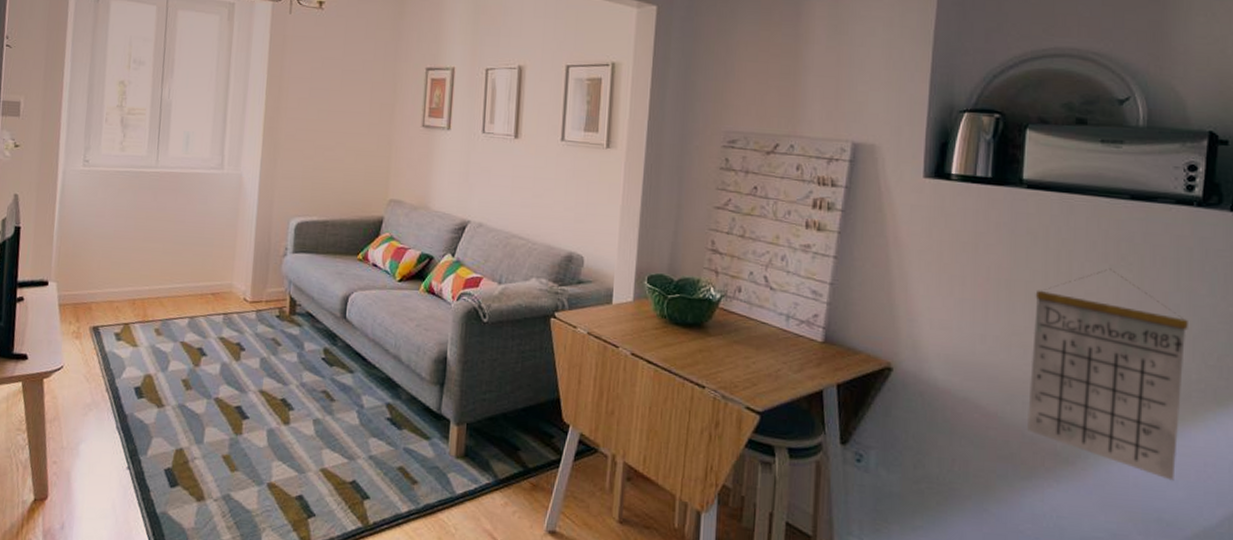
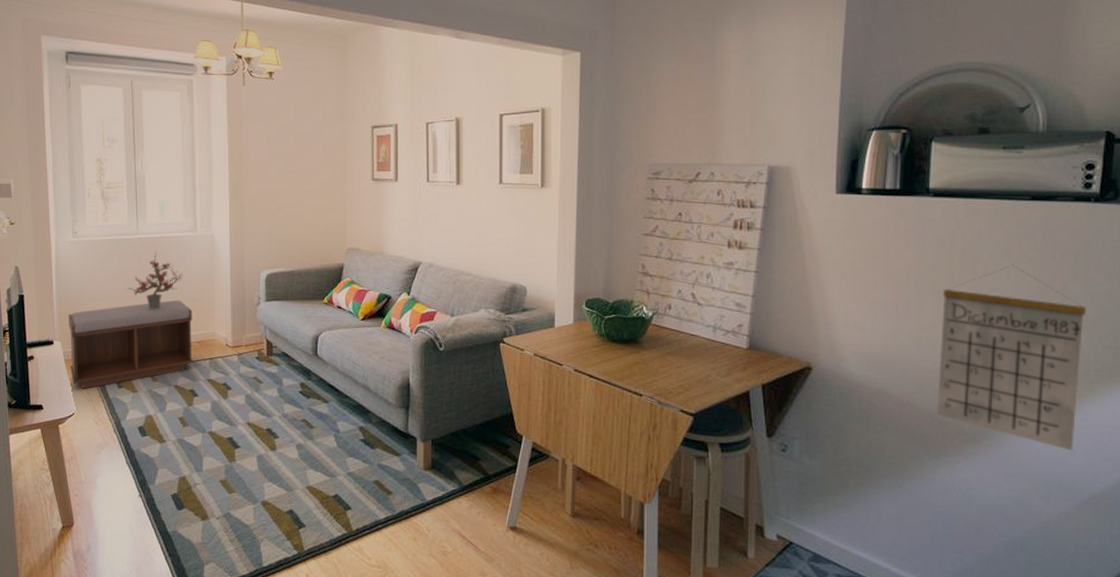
bench: none [64,244,210,339] -> present [69,300,194,389]
potted plant: none [139,189,202,254] -> present [128,252,182,310]

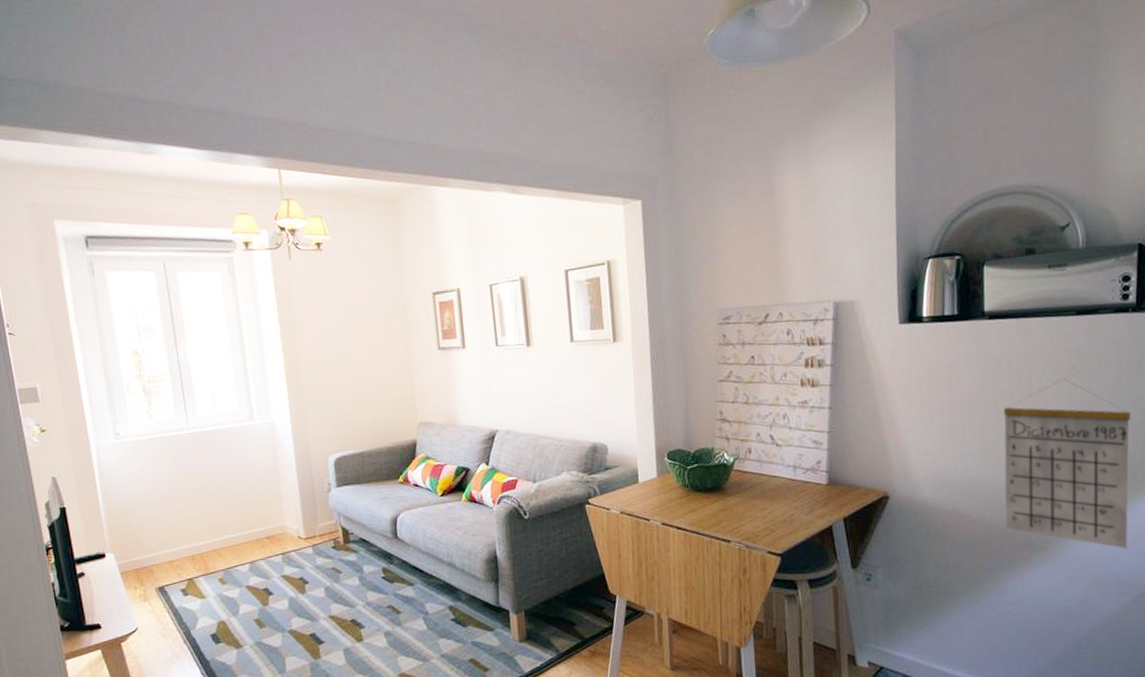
bench: present [69,300,194,389] -> none [119,495,265,601]
potted plant: present [128,252,182,310] -> none [183,446,243,509]

